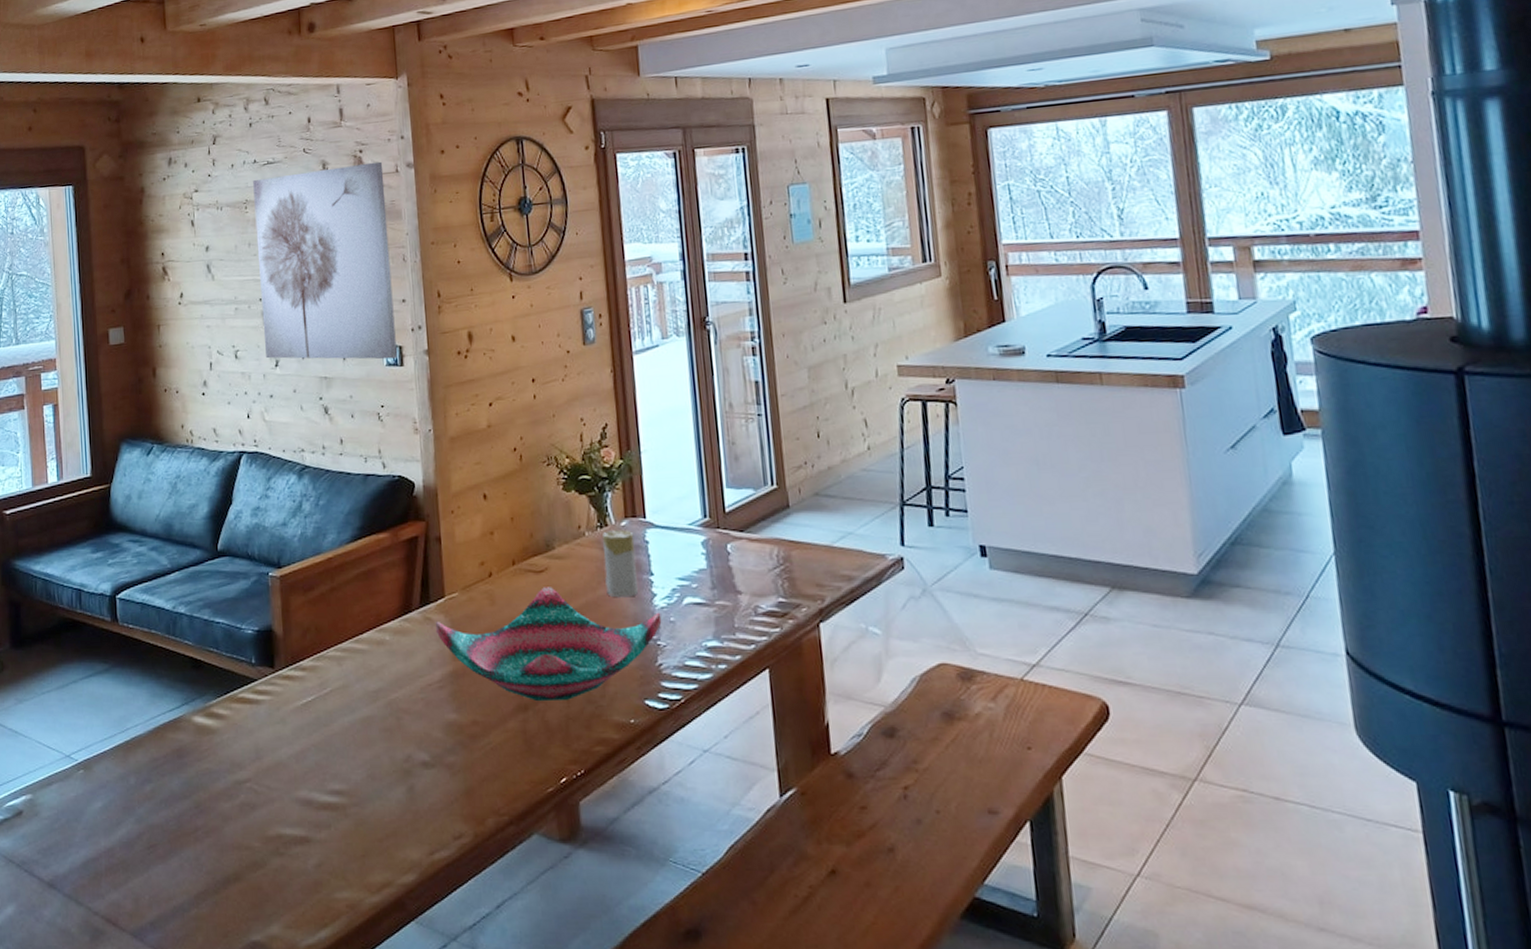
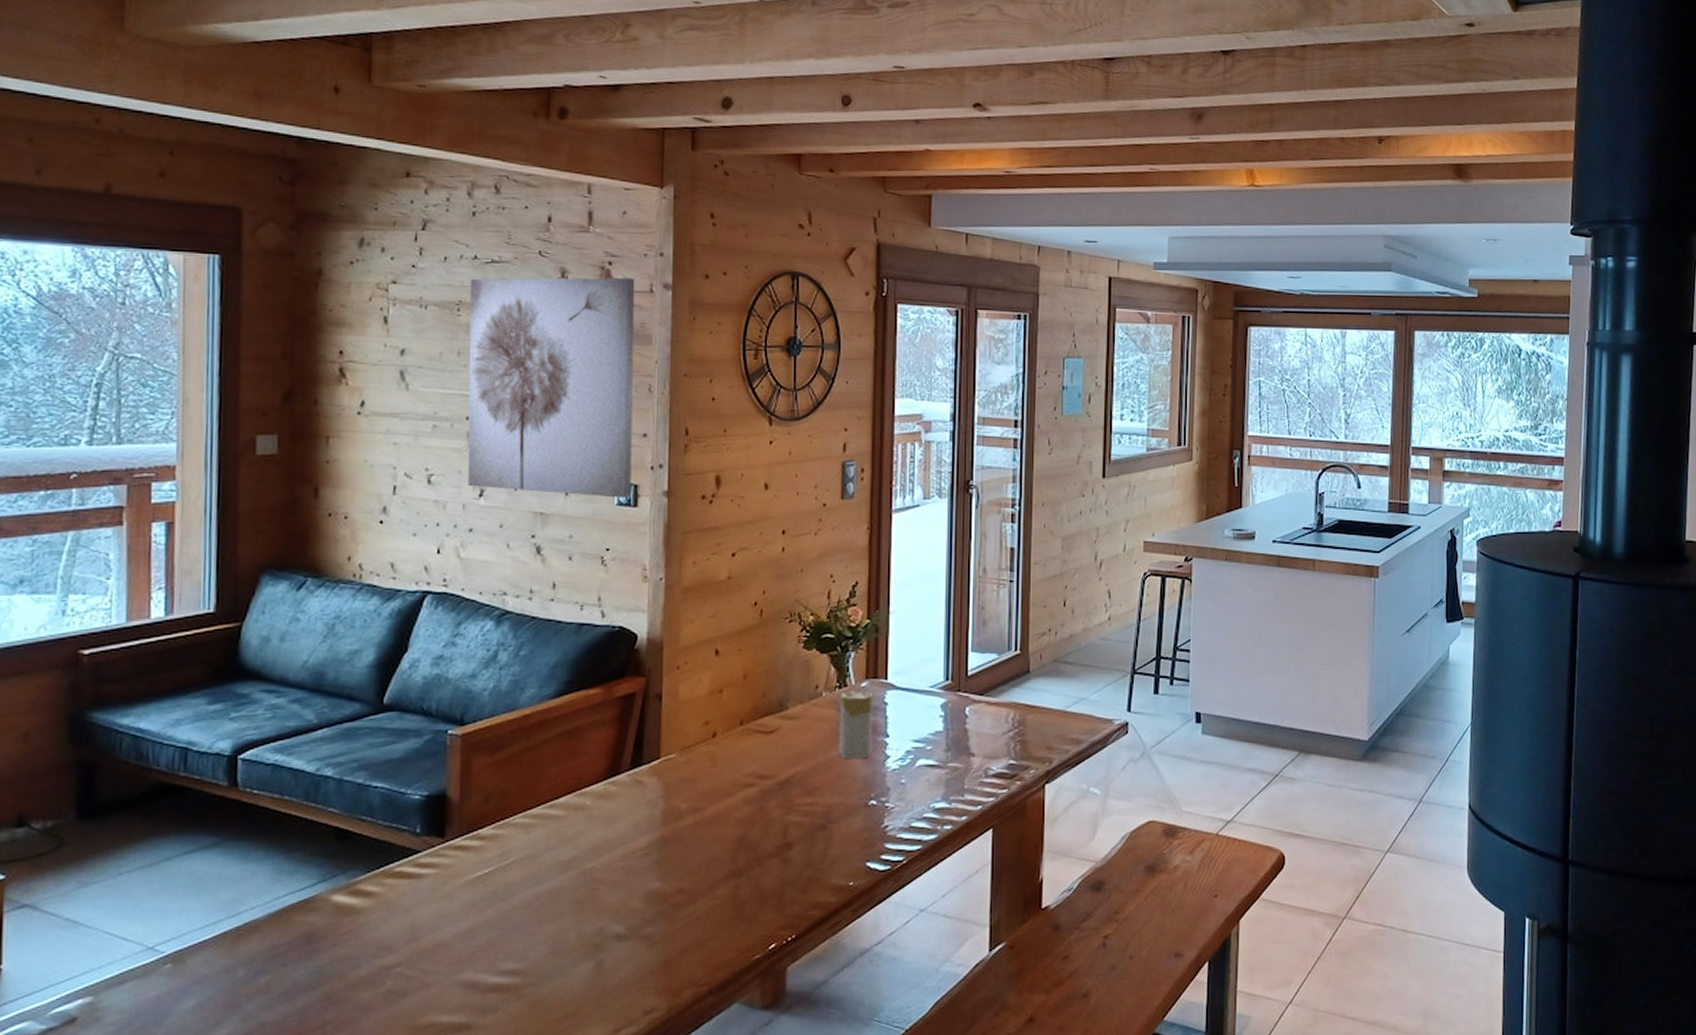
decorative bowl: present [435,587,662,702] -> none [646,748,892,867]

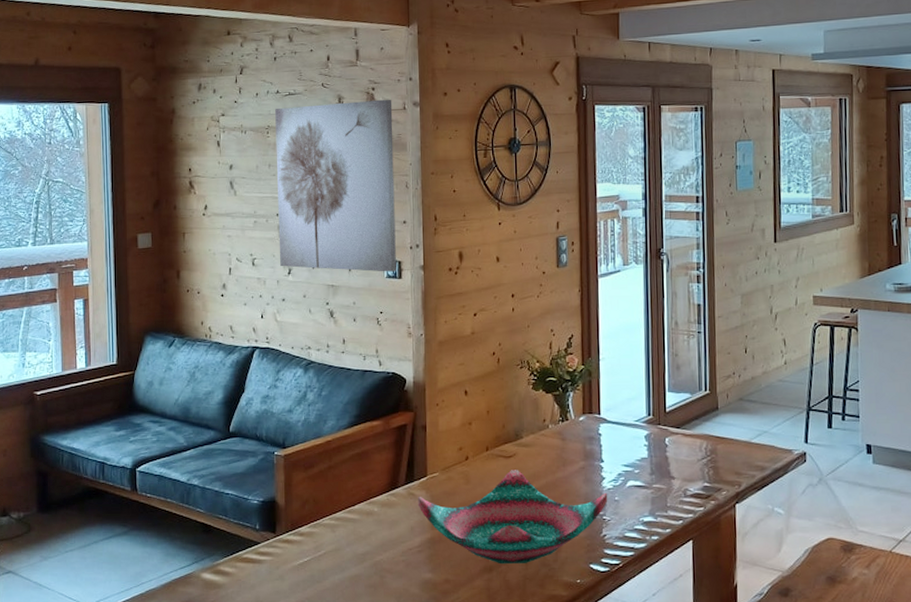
decorative bowl: none [646,748,892,867] -> present [417,470,608,565]
candle: present [839,691,873,760] -> none [562,424,590,480]

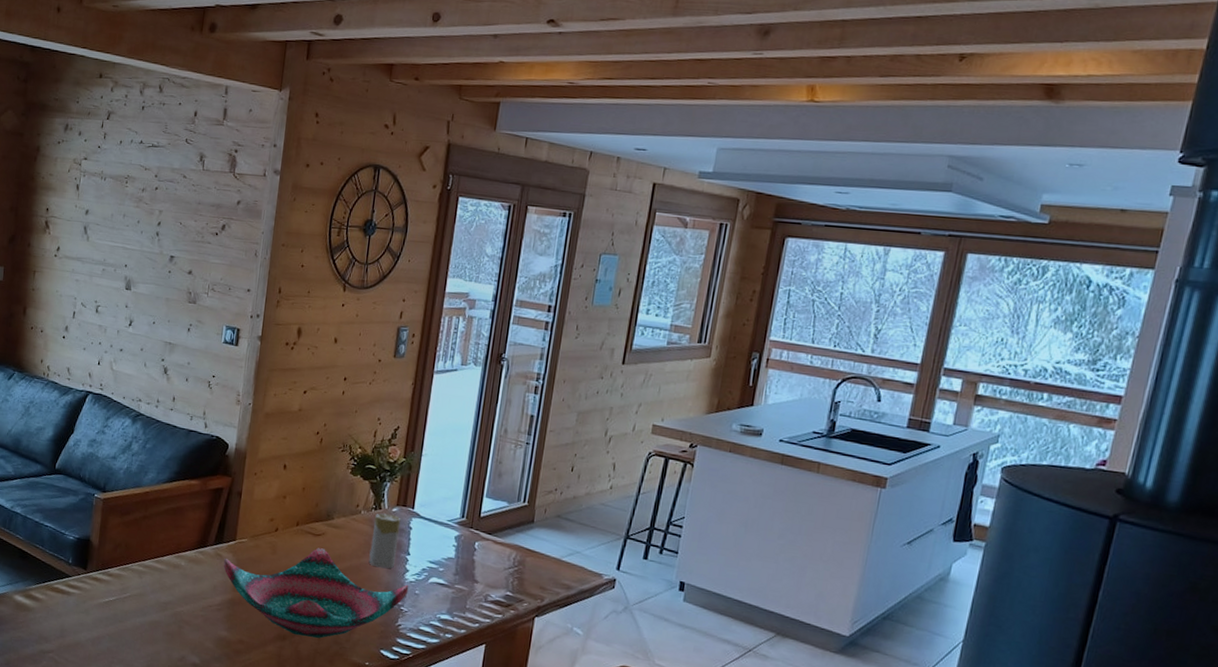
wall art: present [275,99,396,272] -> none [122,158,254,339]
candle: none [562,424,590,480] -> present [368,513,401,569]

